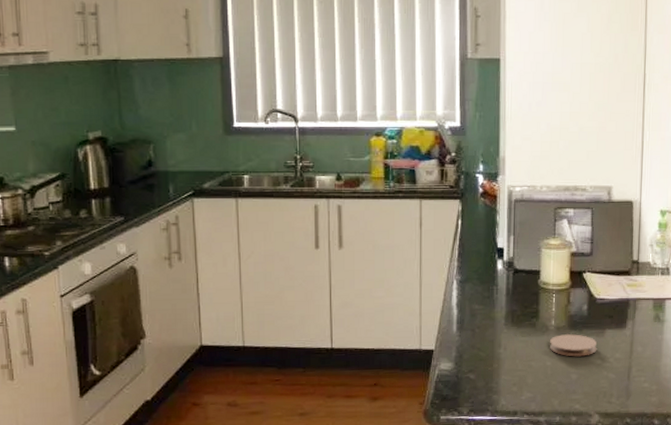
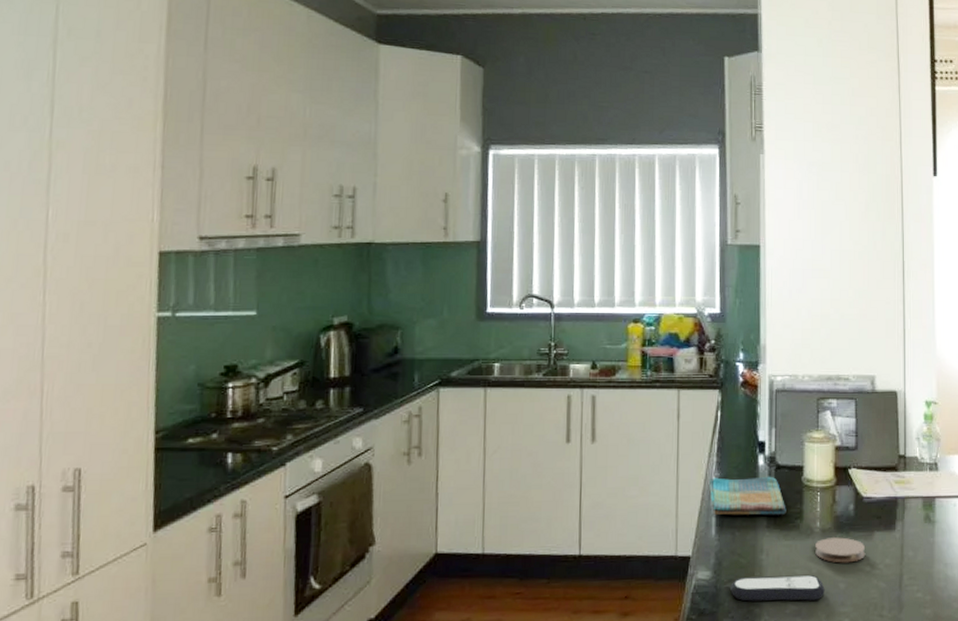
dish towel: none [451,279,523,315] -> present [709,476,786,516]
remote control: none [471,366,558,389] -> present [730,574,825,602]

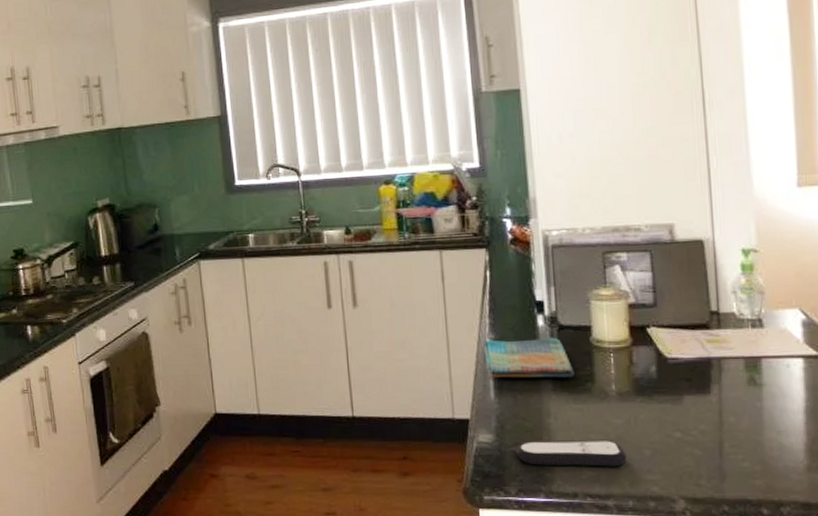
coaster: present [815,537,866,563] -> none [612,401,675,429]

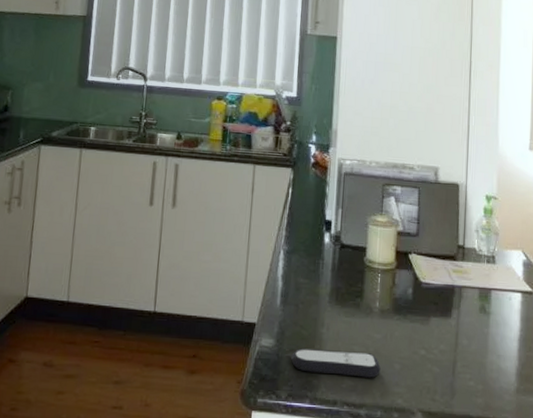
dish towel: present [483,337,575,378] -> none [277,250,348,292]

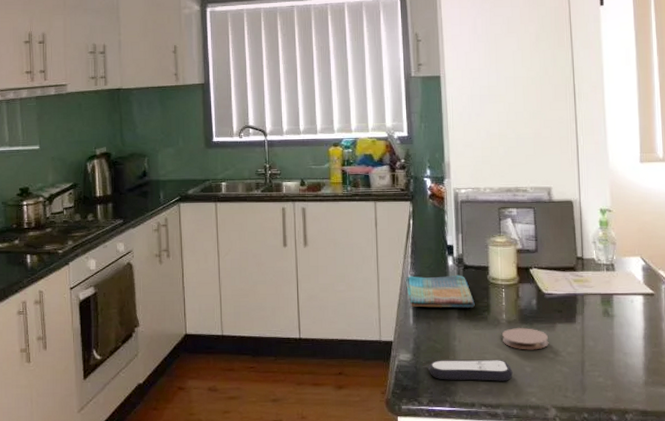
dish towel: none [277,250,348,292] -> present [406,275,475,308]
coaster: none [373,318,422,345] -> present [502,328,549,350]

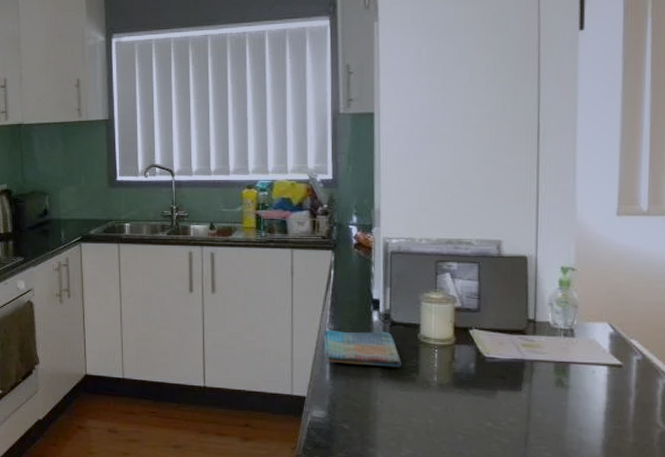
remote control: present [428,359,513,381] -> none [345,419,442,447]
coaster: present [502,328,549,350] -> none [432,392,488,417]

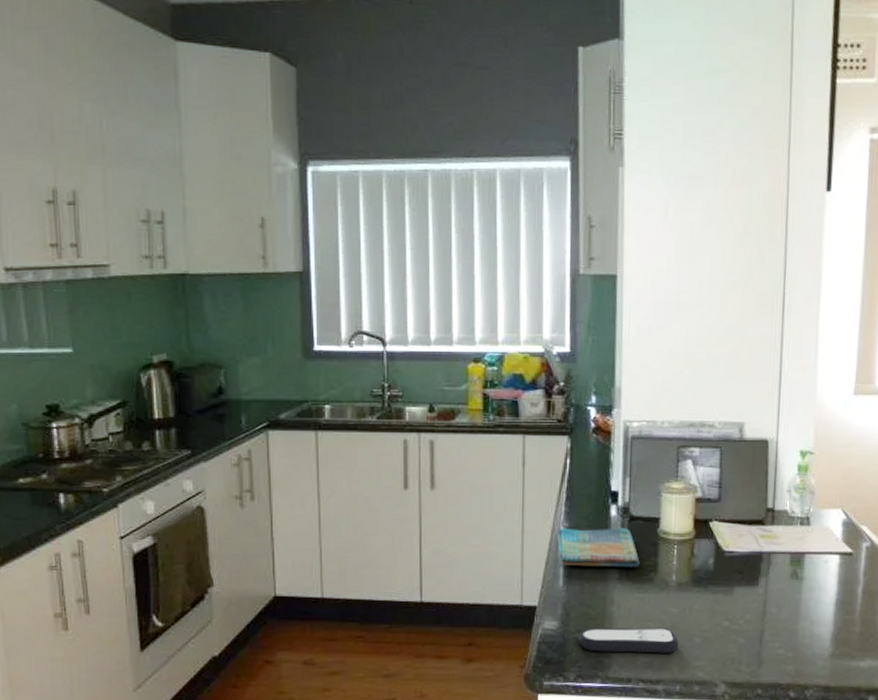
remote control: none [345,419,442,447] -> present [578,627,679,654]

